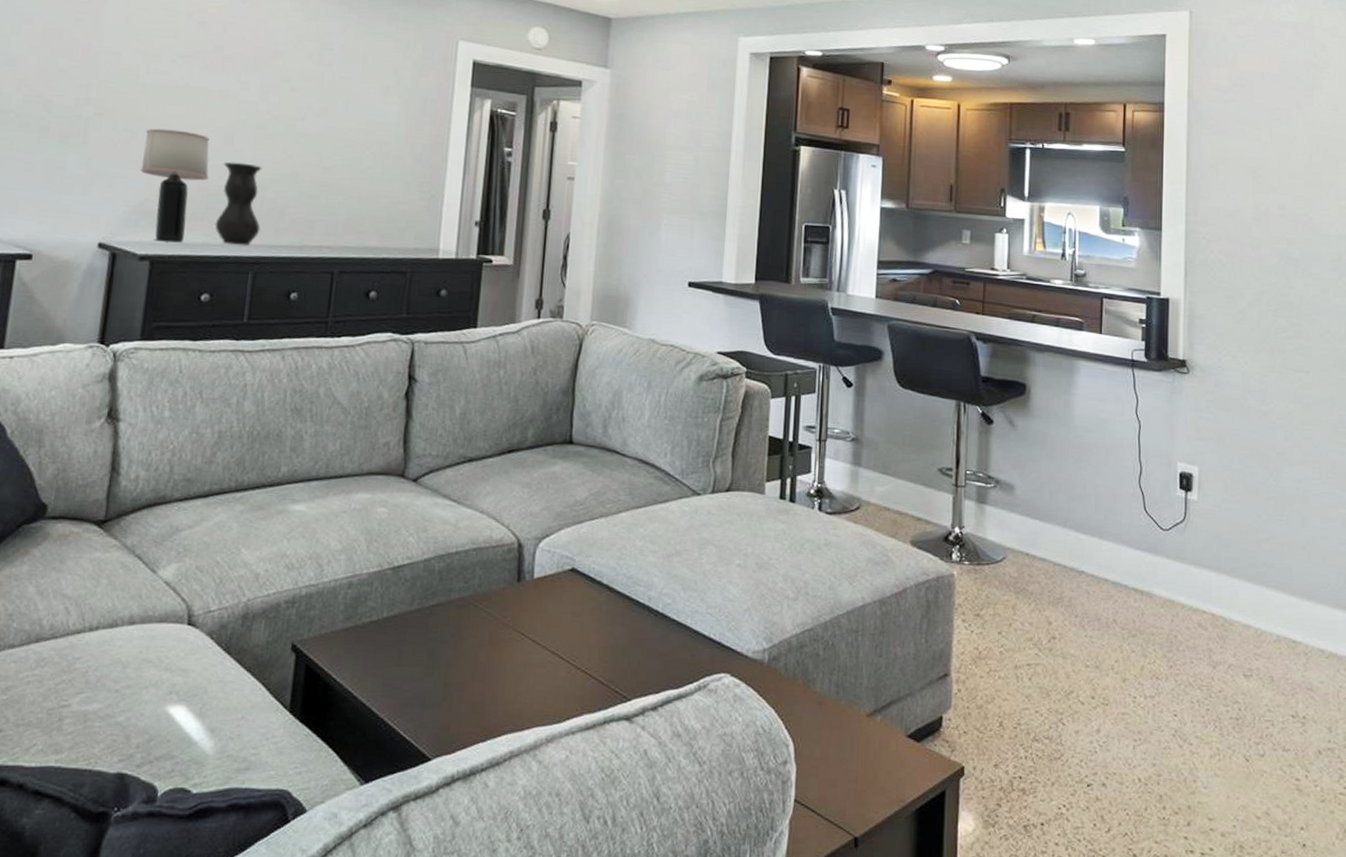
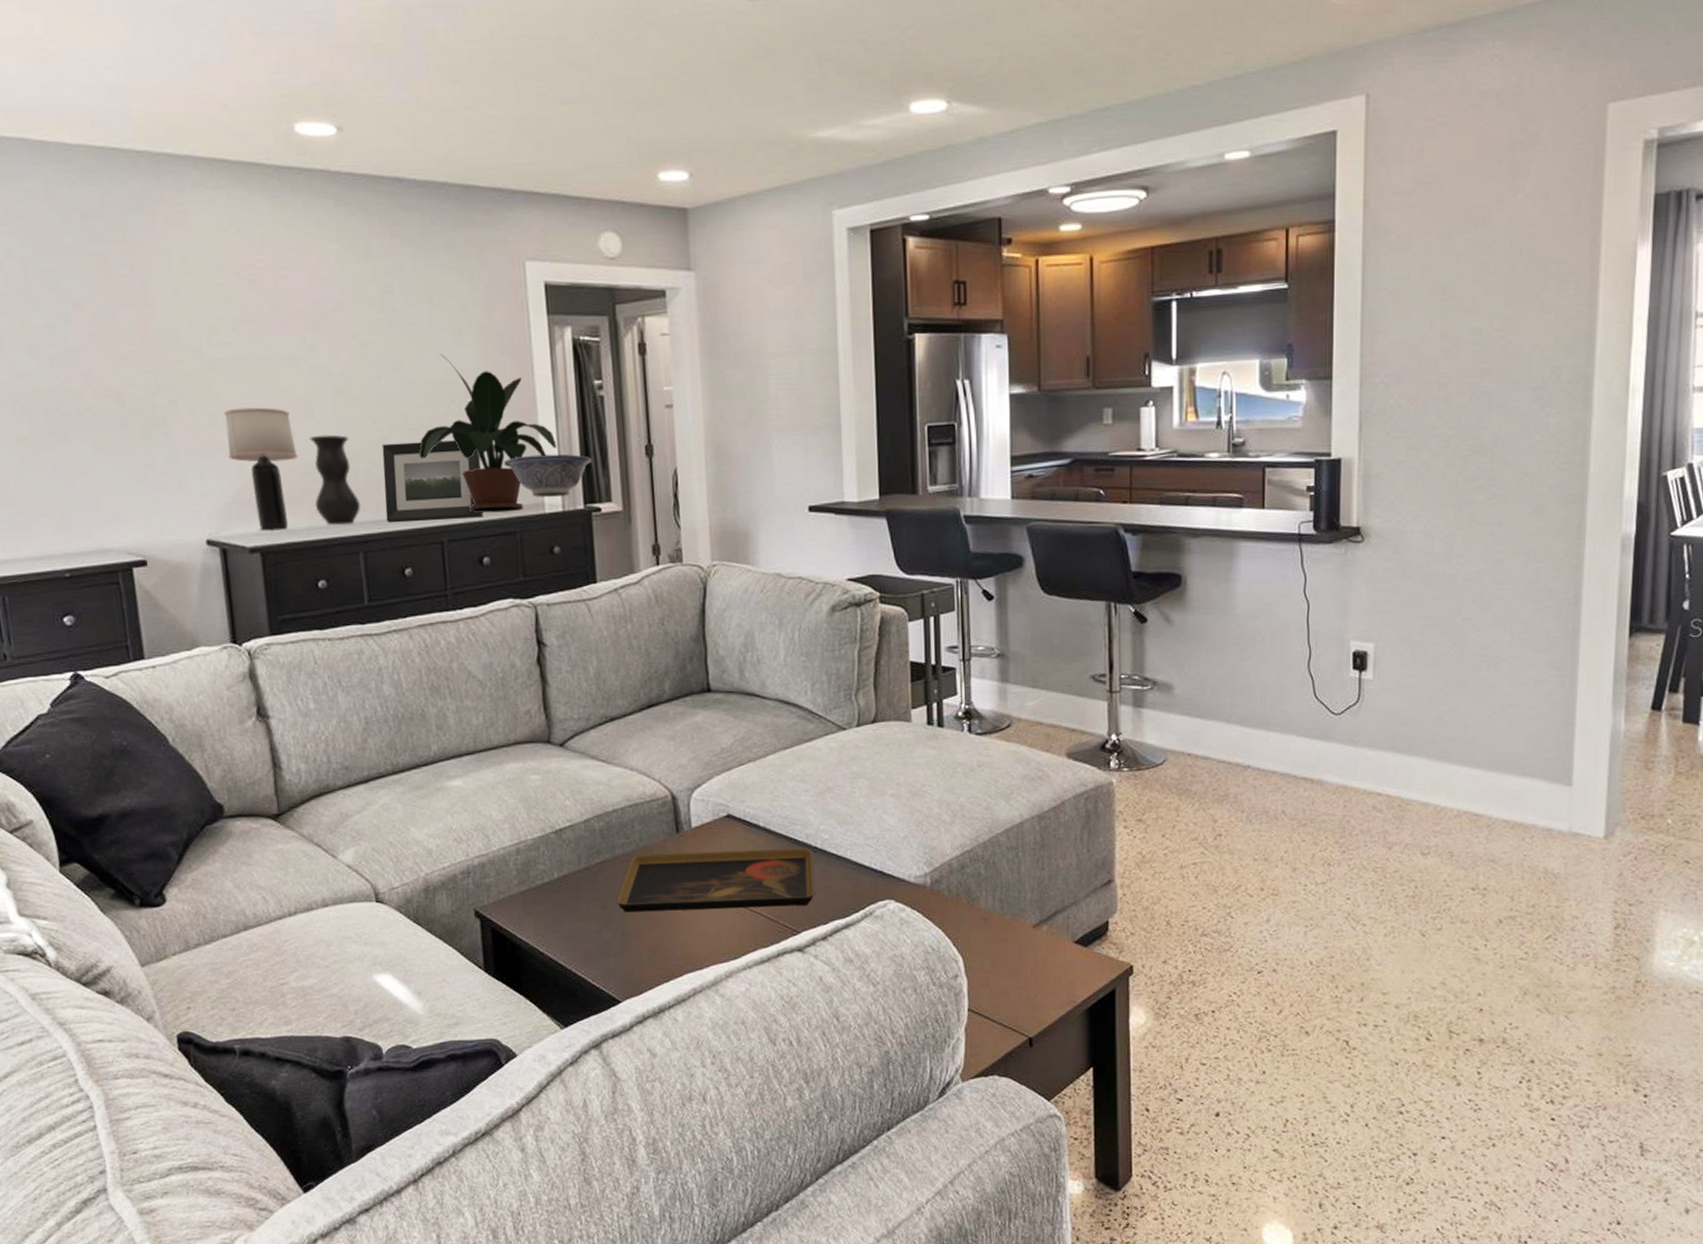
picture frame: none [282,177,386,255] -> present [382,440,483,523]
potted plant: none [326,107,460,254] -> present [419,354,557,513]
decorative bowl: none [407,204,492,245] -> present [504,454,593,498]
decorative tray: none [444,601,654,671] -> present [616,848,815,913]

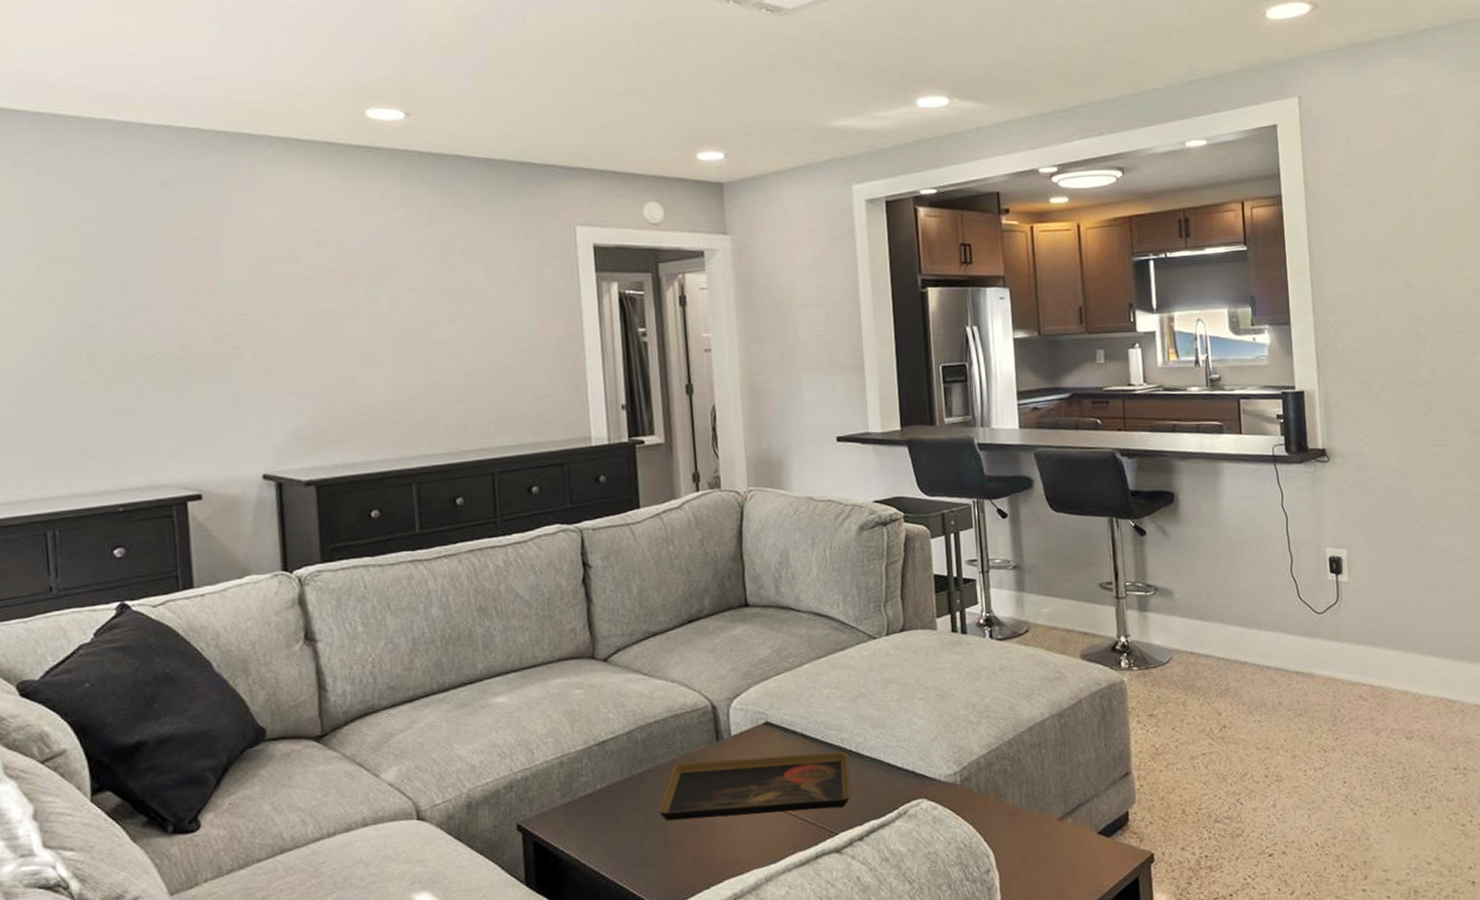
table lamp: present [223,407,298,532] -> none [286,353,356,466]
vase: present [309,434,361,526] -> none [368,377,416,460]
picture frame: present [382,440,483,523] -> none [437,382,533,457]
potted plant: present [419,354,557,513] -> none [473,306,603,447]
decorative bowl: present [504,454,593,498] -> none [553,393,637,432]

